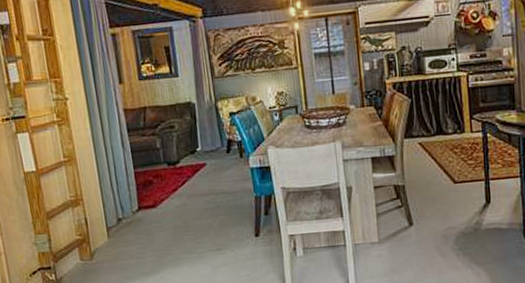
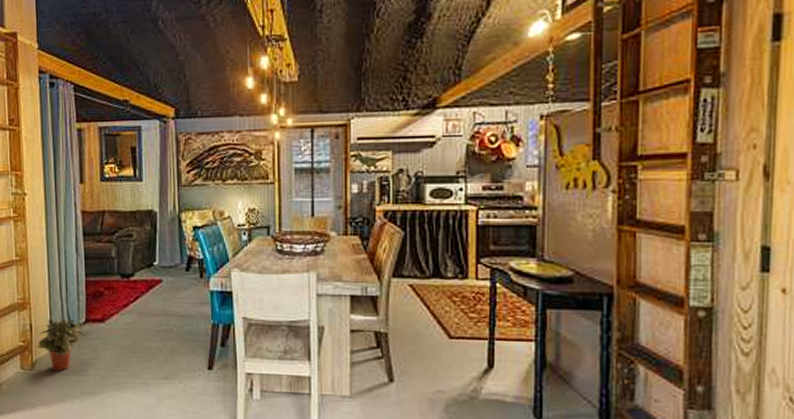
potted plant: none [94,209,141,258] -> present [37,318,86,372]

